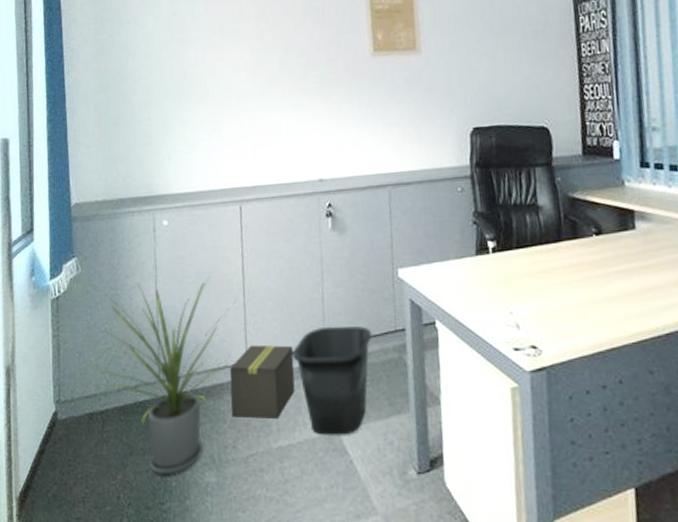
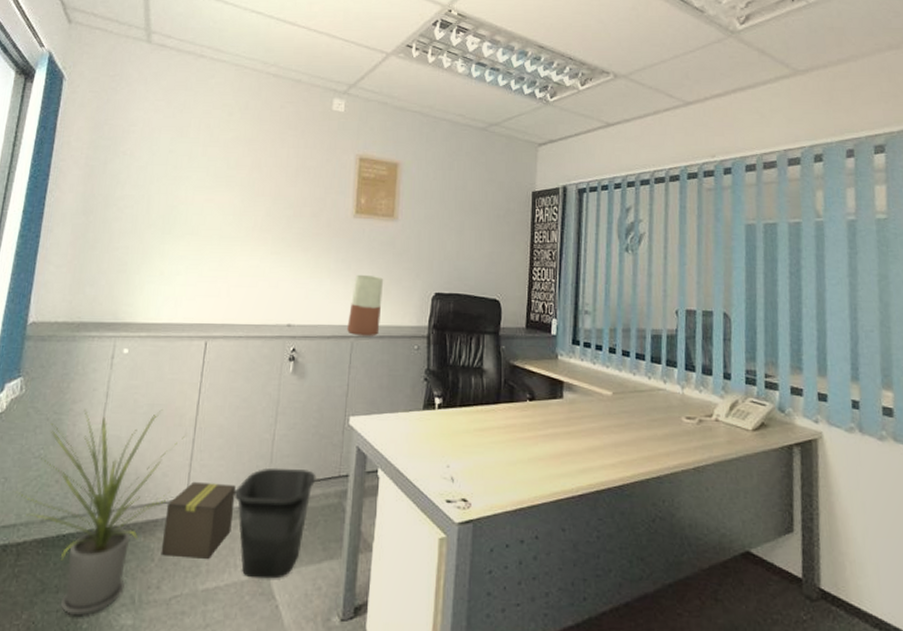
vase: none [381,117,417,184] -> present [347,274,384,337]

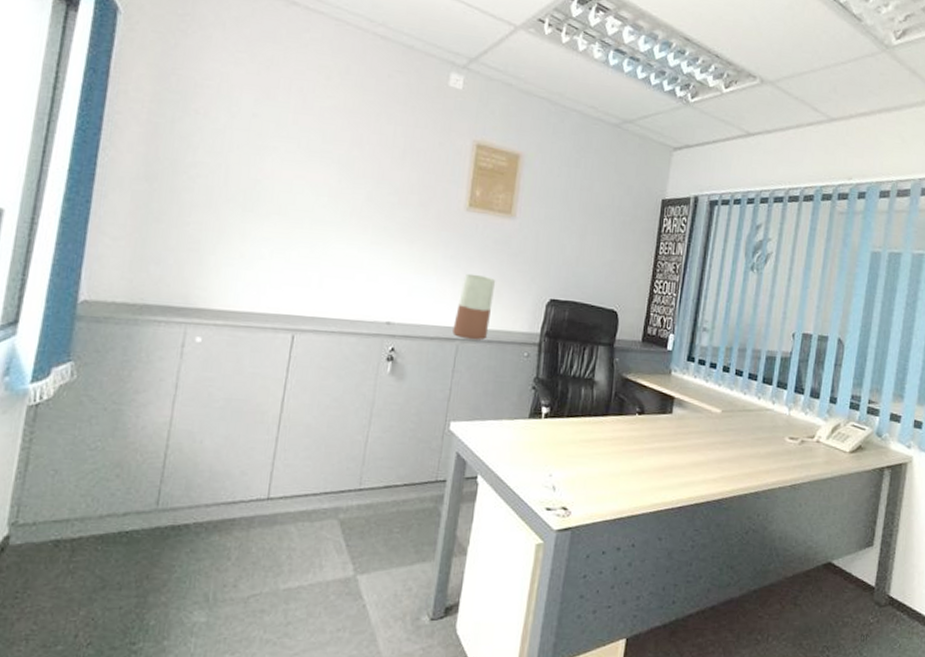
house plant: present [15,409,185,616] -> none [67,400,267,613]
cardboard box: present [161,481,236,559] -> none [238,481,323,559]
waste bin: present [234,467,316,579] -> none [321,469,412,579]

